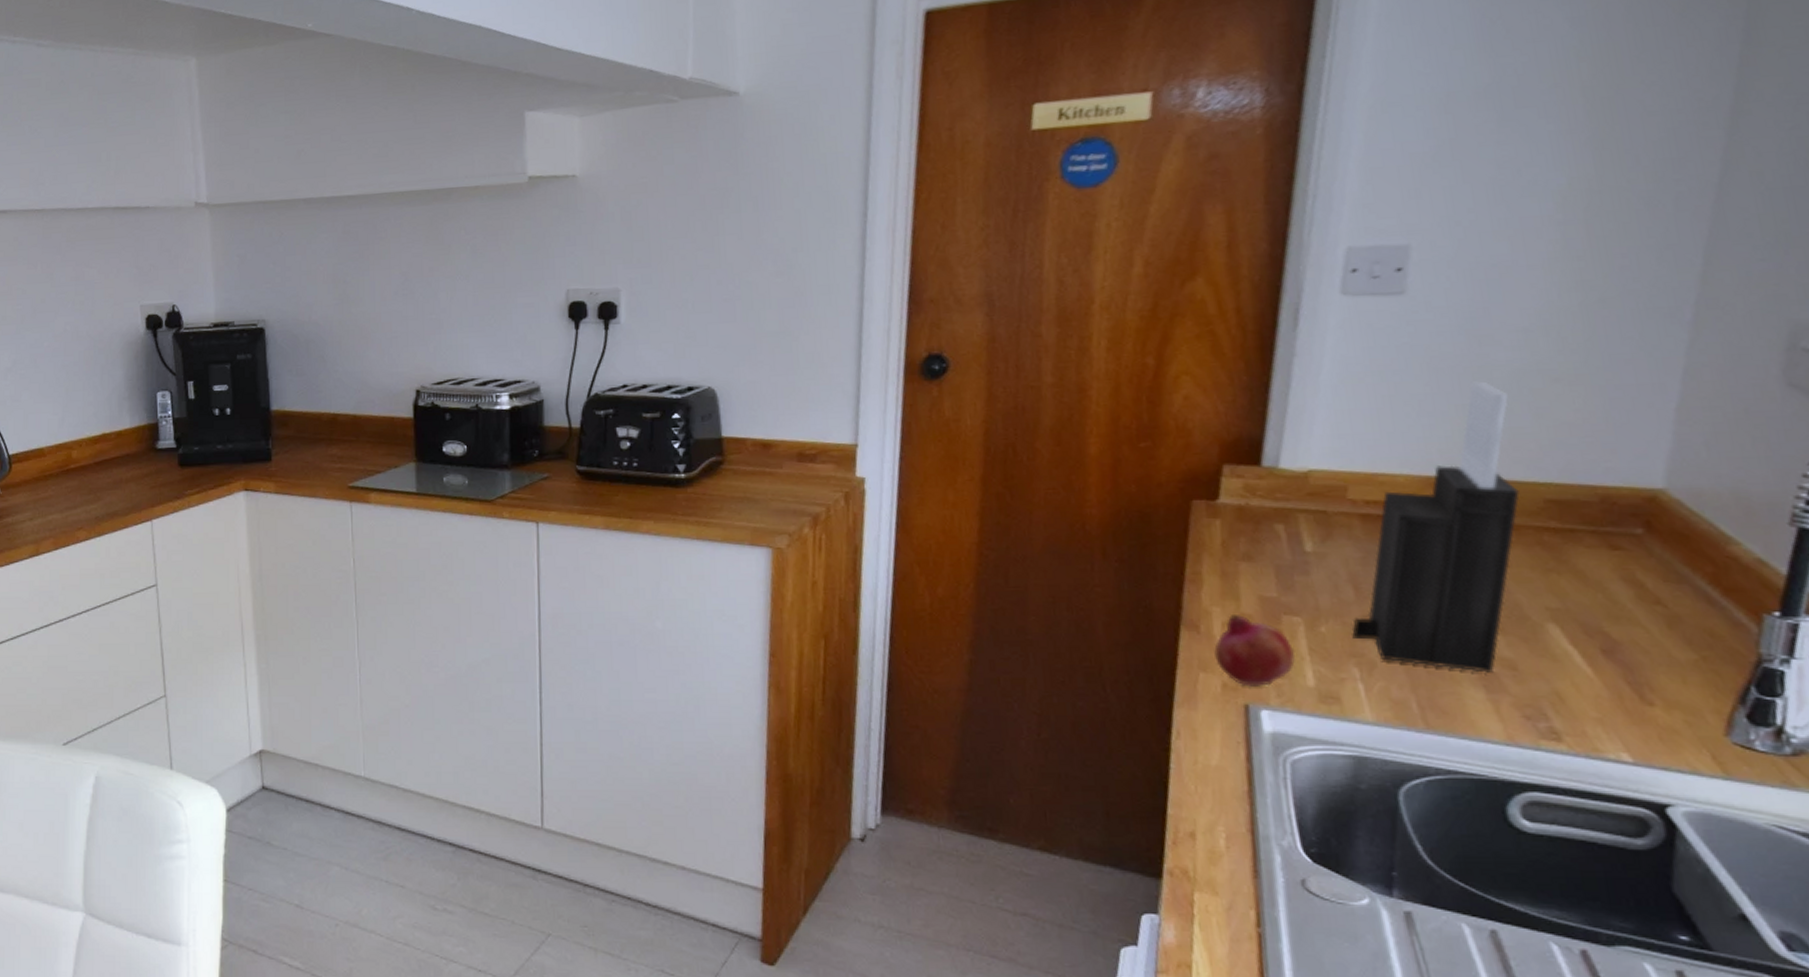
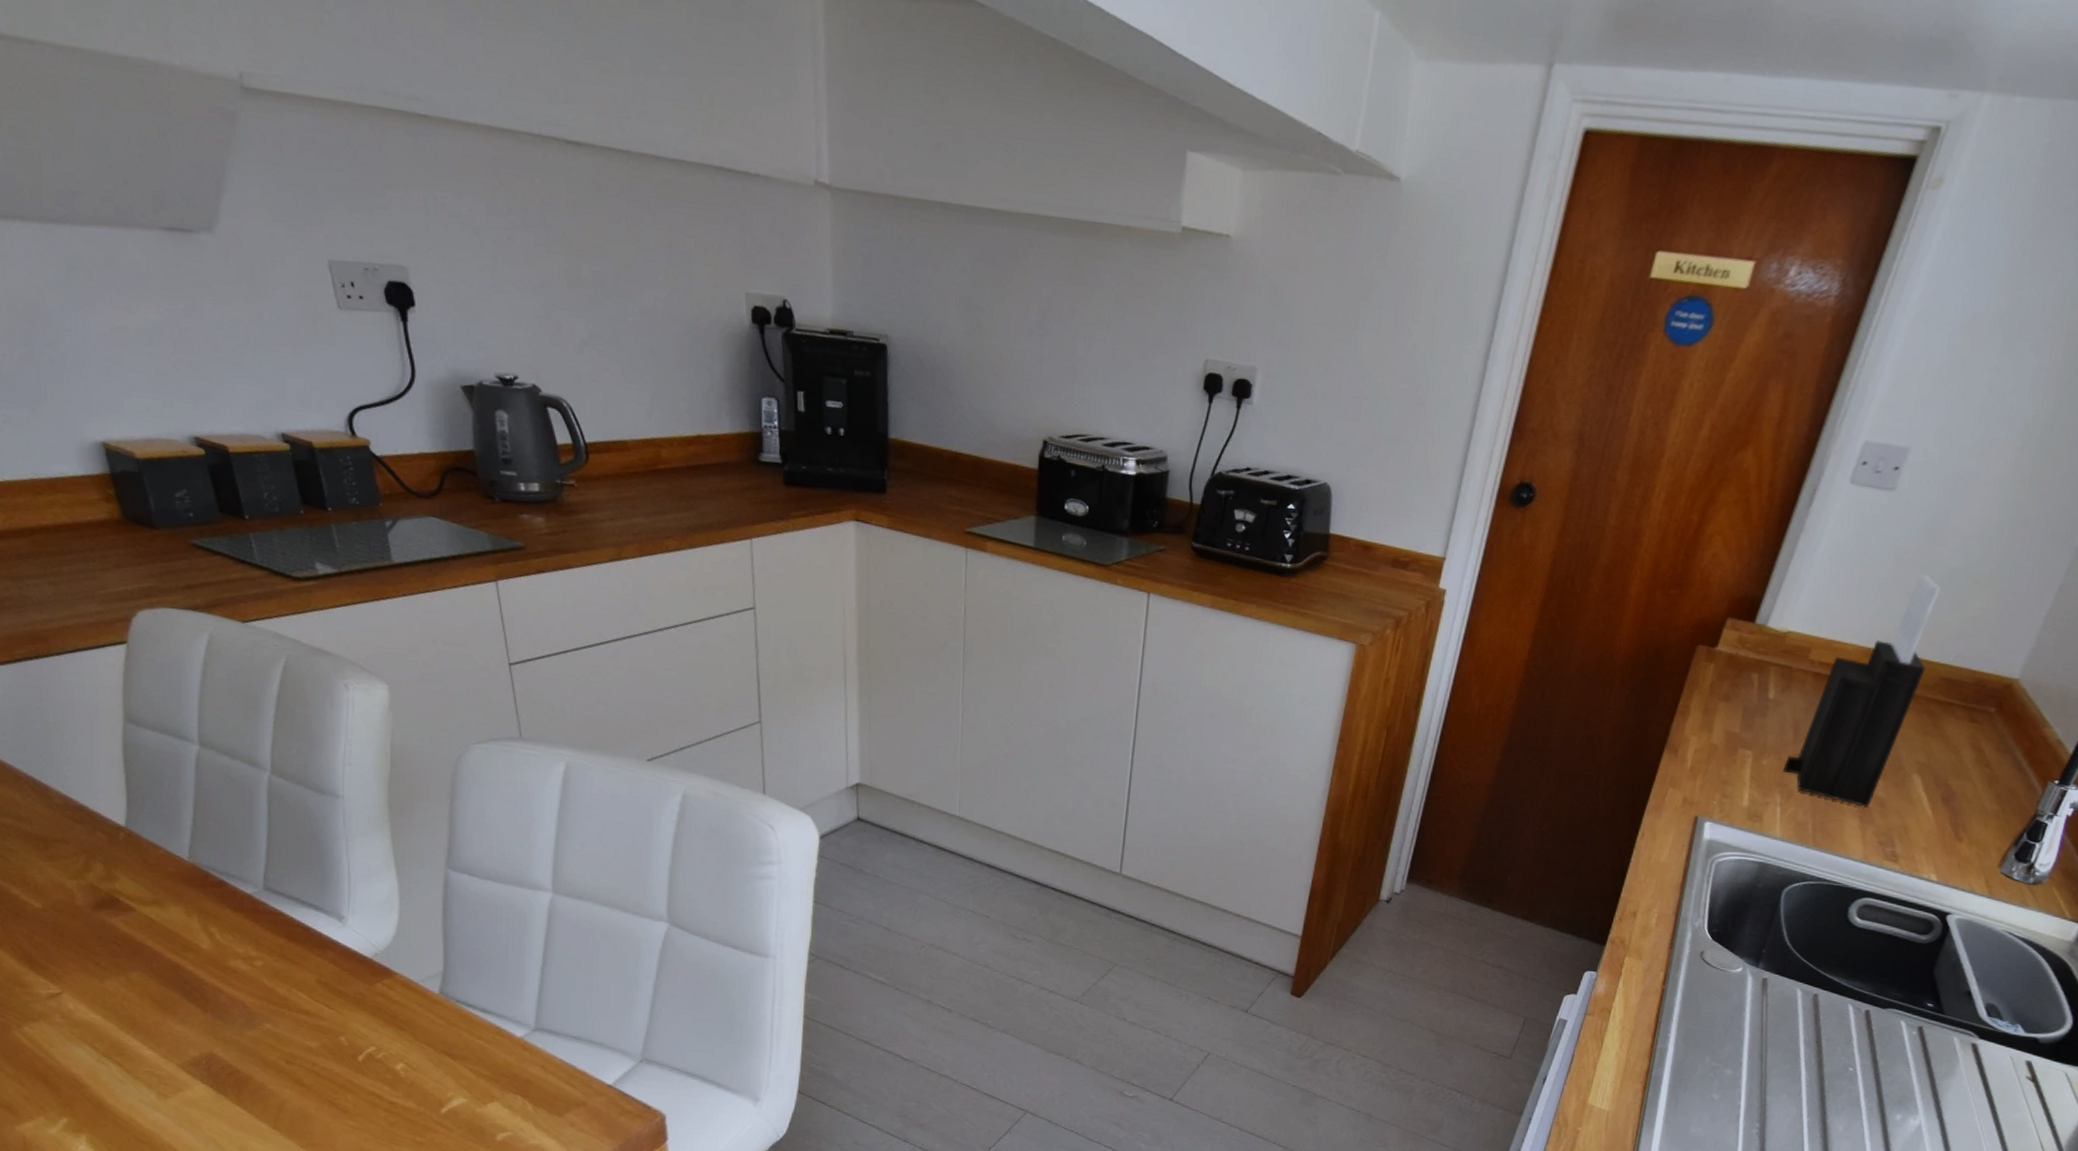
fruit: present [1214,615,1295,687] -> none [1683,744,1741,804]

